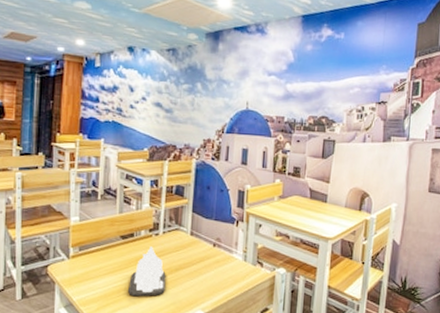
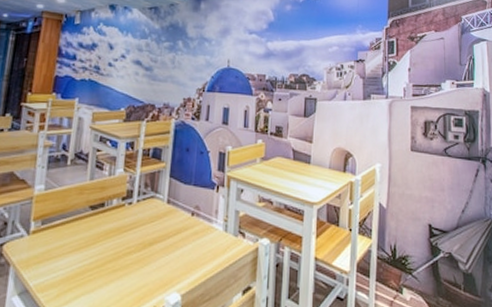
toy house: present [128,246,166,297] -> none [94,217,139,279]

